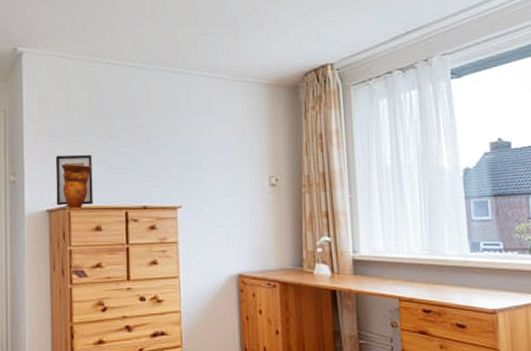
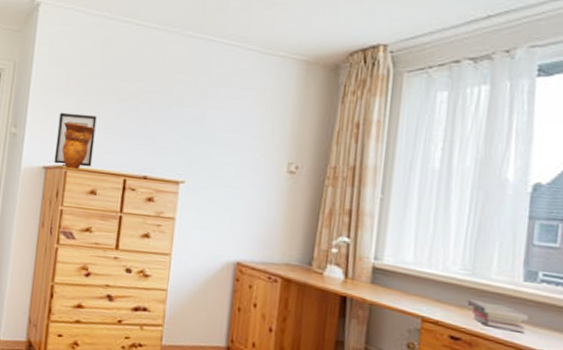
books: none [431,275,479,297] -> present [467,299,529,334]

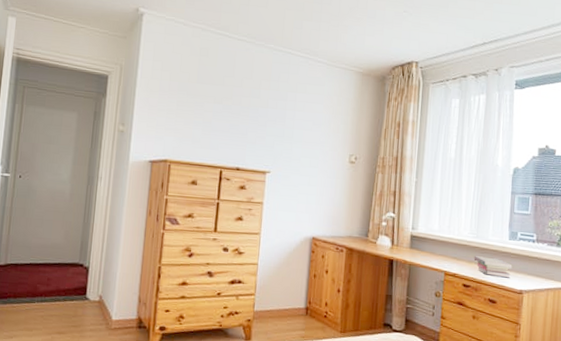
picture frame: present [54,113,97,167] -> none [159,113,196,161]
decorative vase: present [61,122,96,170] -> none [165,120,195,163]

